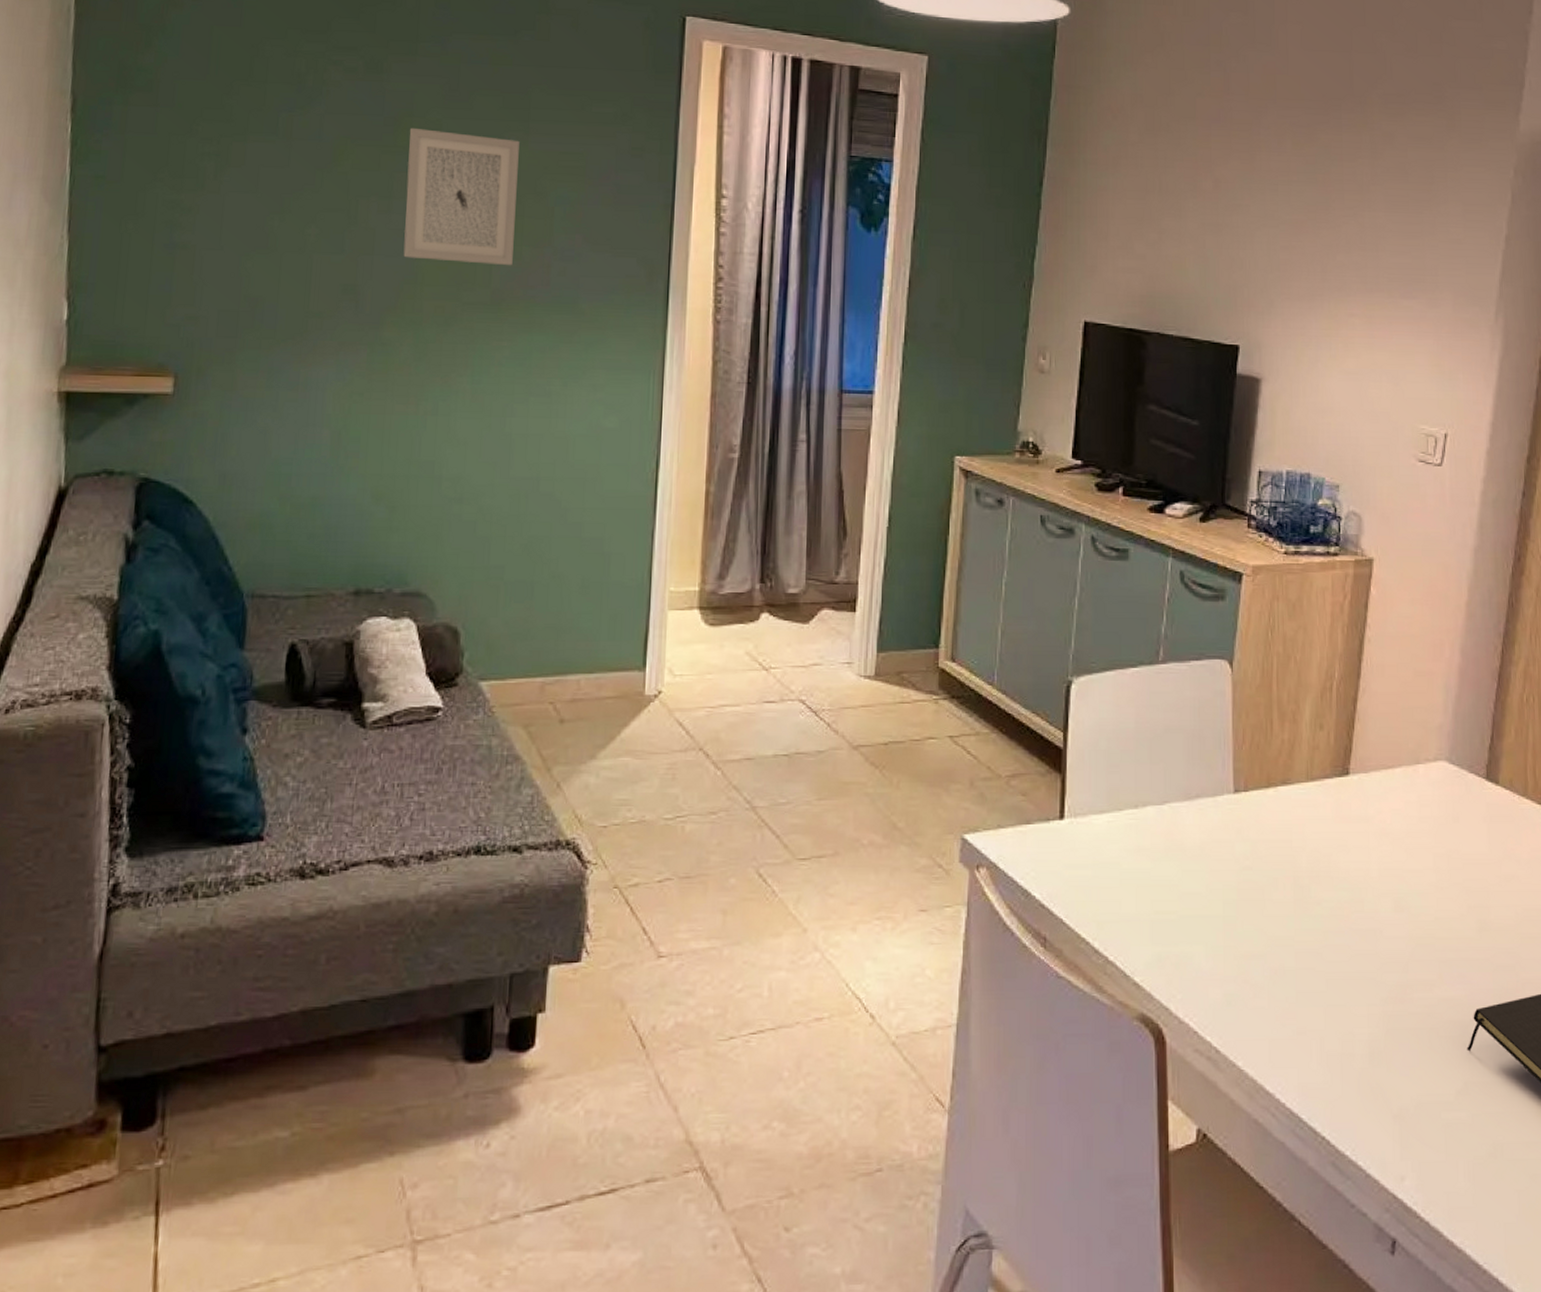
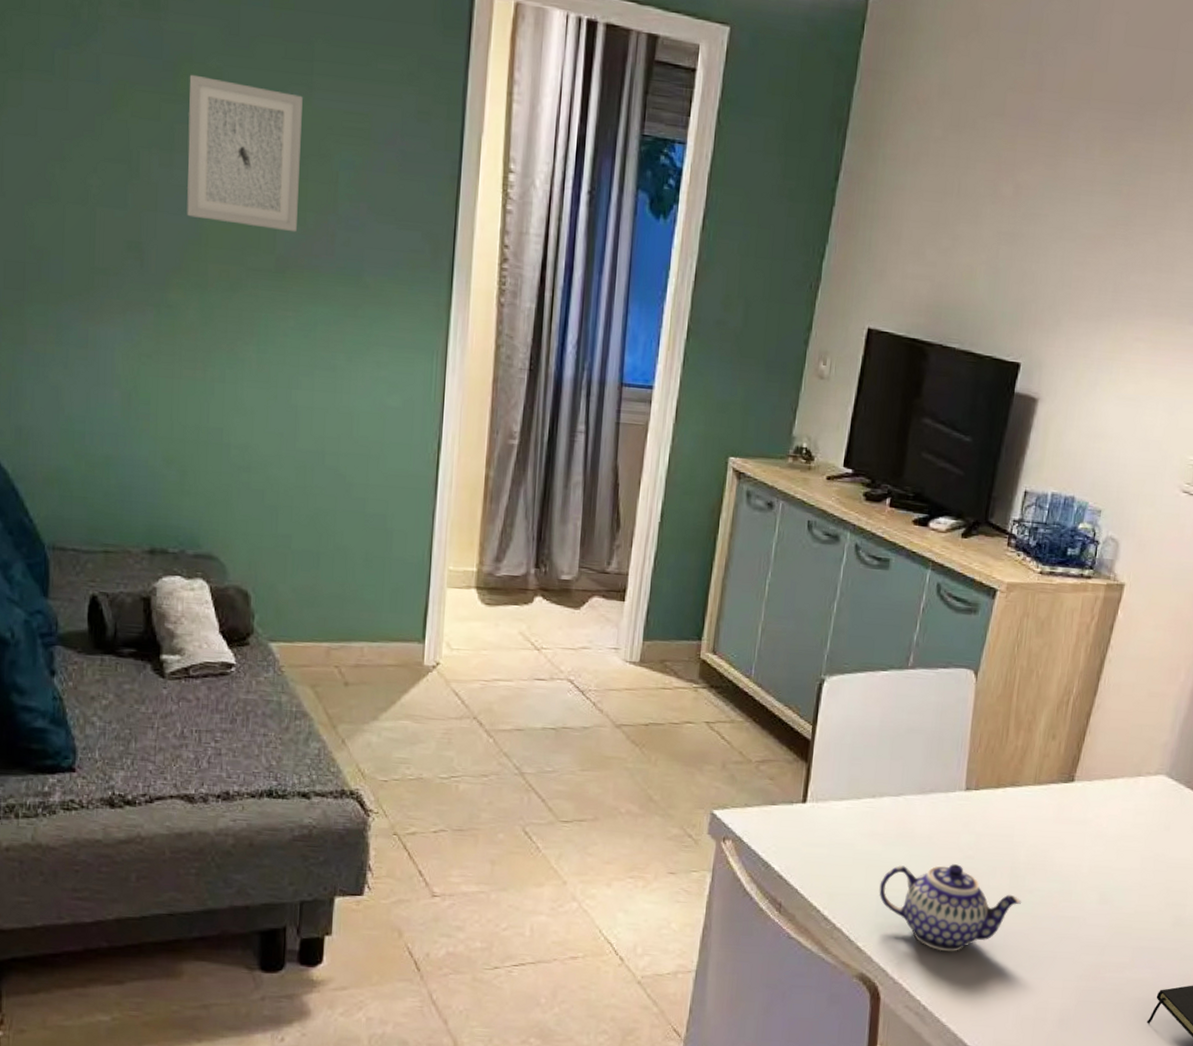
teapot: none [1152,877,1310,981] -> present [879,864,1022,952]

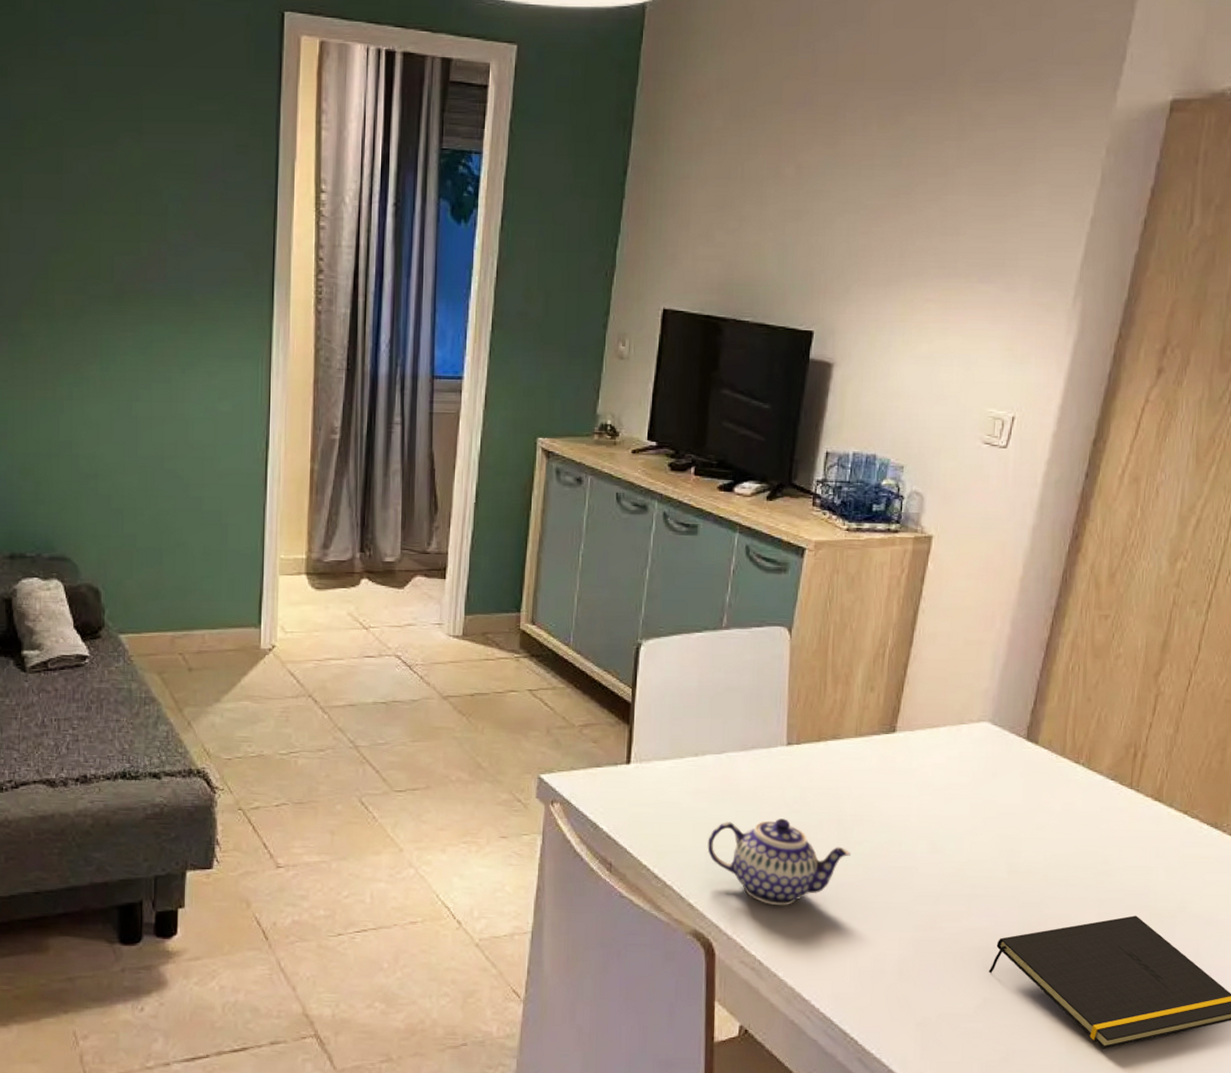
wall art: present [187,74,303,233] -> none [34,130,134,261]

